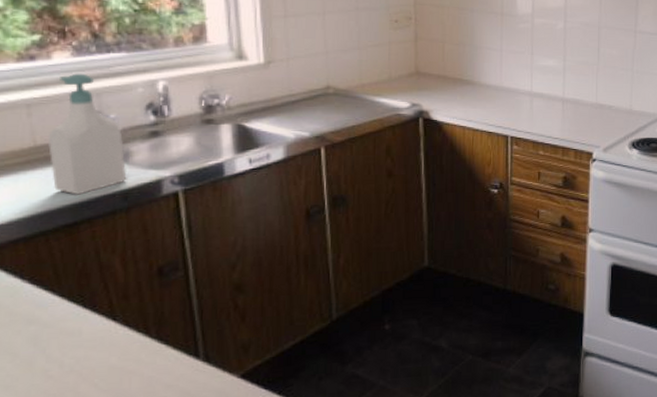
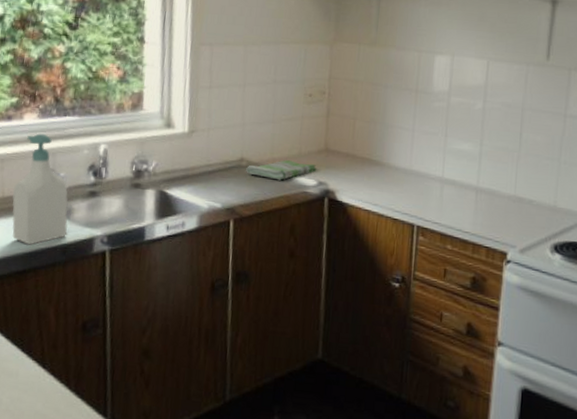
dish towel: none [334,85,409,105] -> present [246,160,317,181]

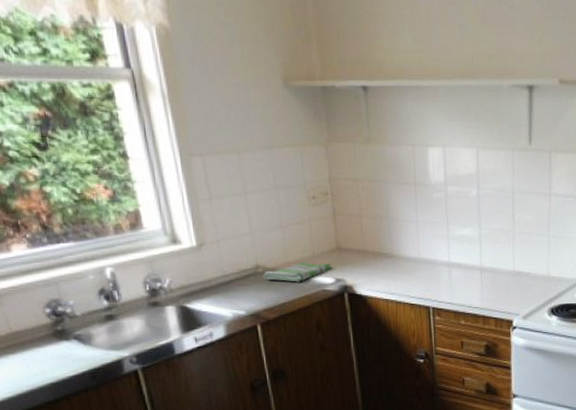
soap bottle: present [12,133,69,245] -> none [20,264,93,375]

